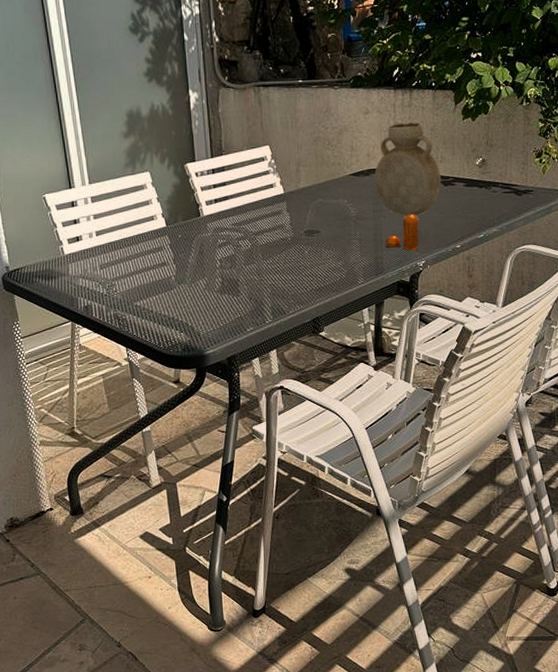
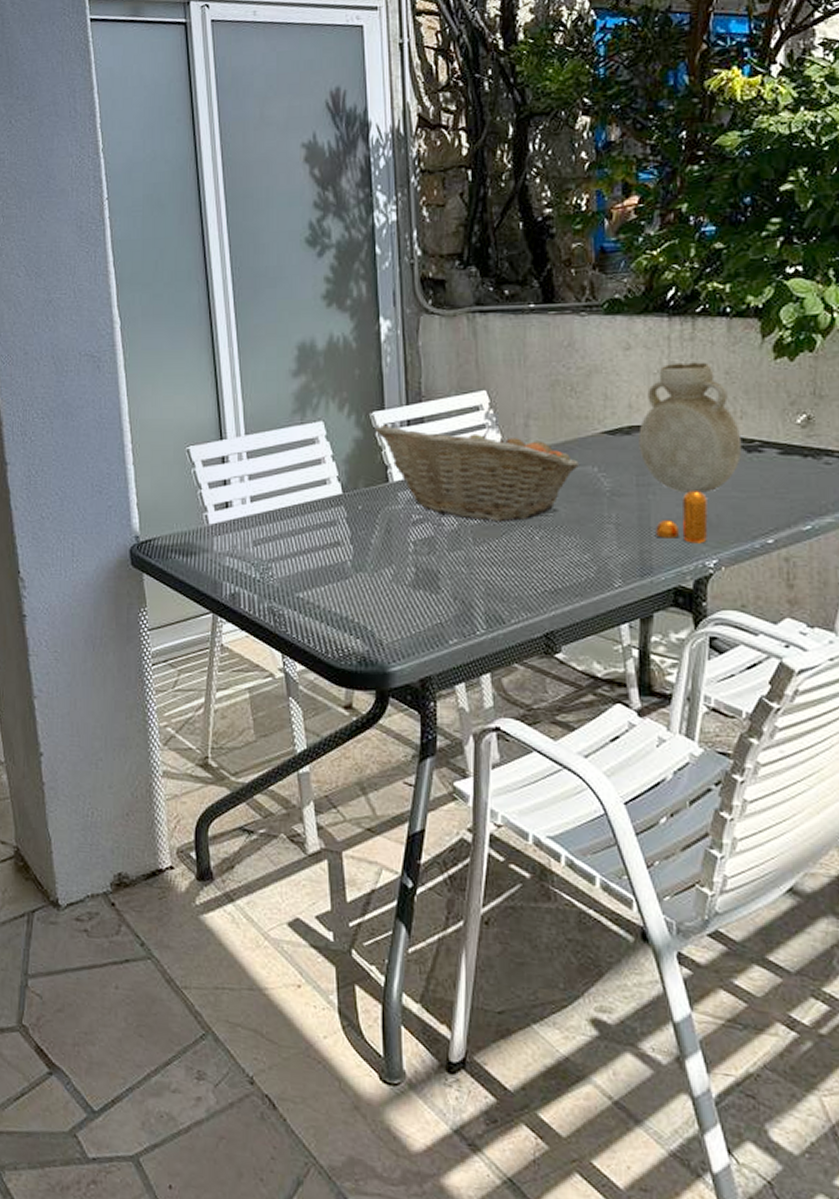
fruit basket: none [188,172,335,242] -> present [375,426,580,523]

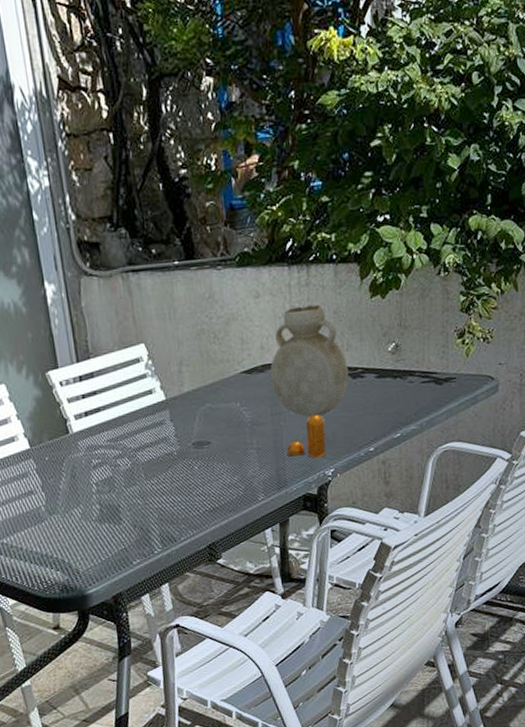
fruit basket: present [375,426,580,523] -> none [51,375,226,459]

